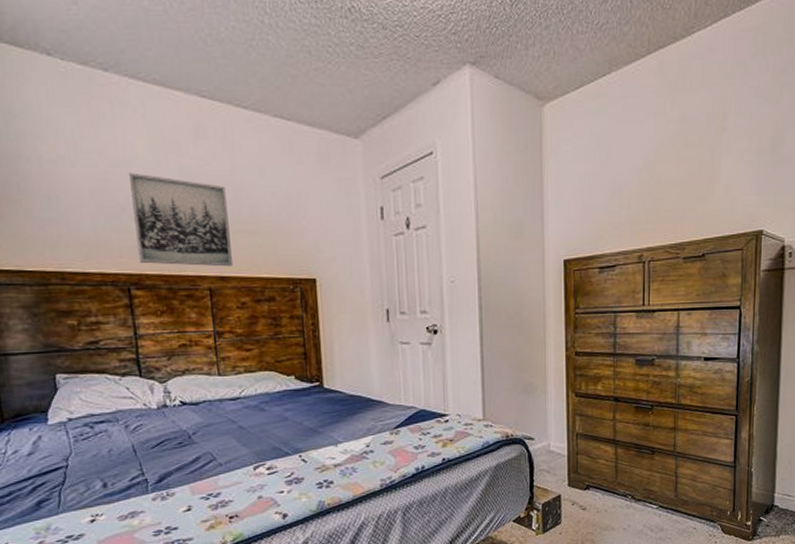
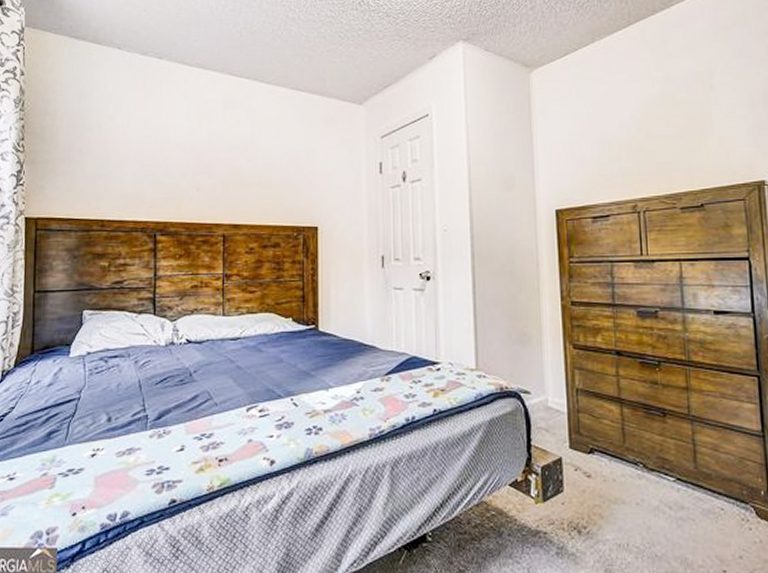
wall art: present [128,172,233,267] -> none [166,137,245,216]

